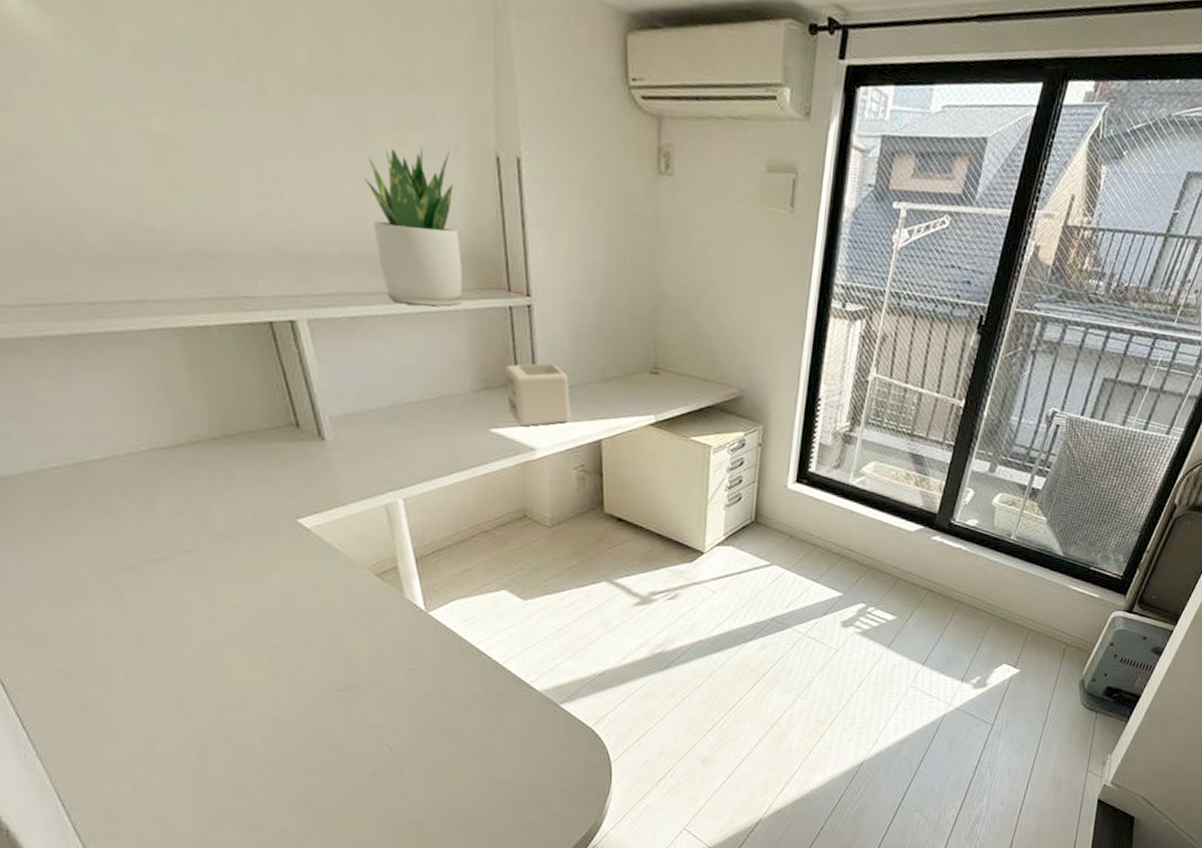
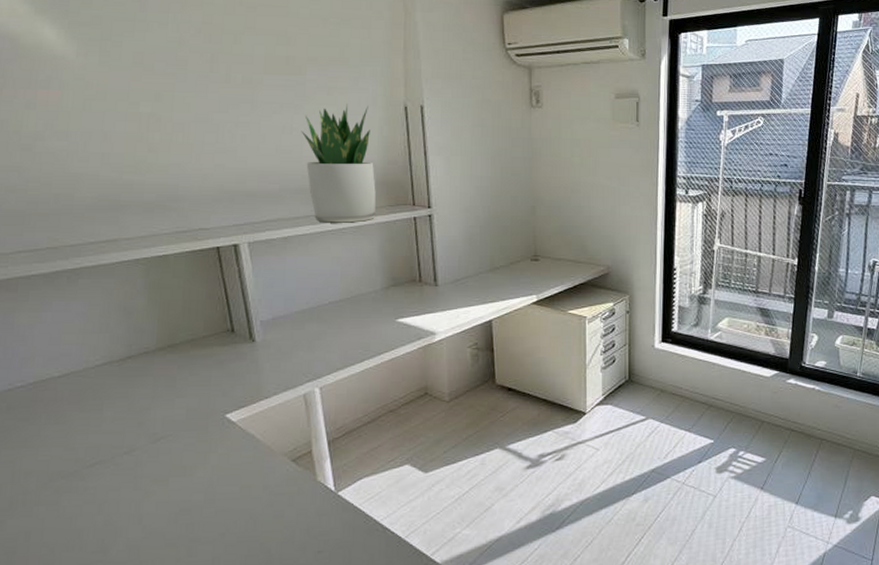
desk organizer: present [504,363,571,427] -> none [409,259,465,315]

